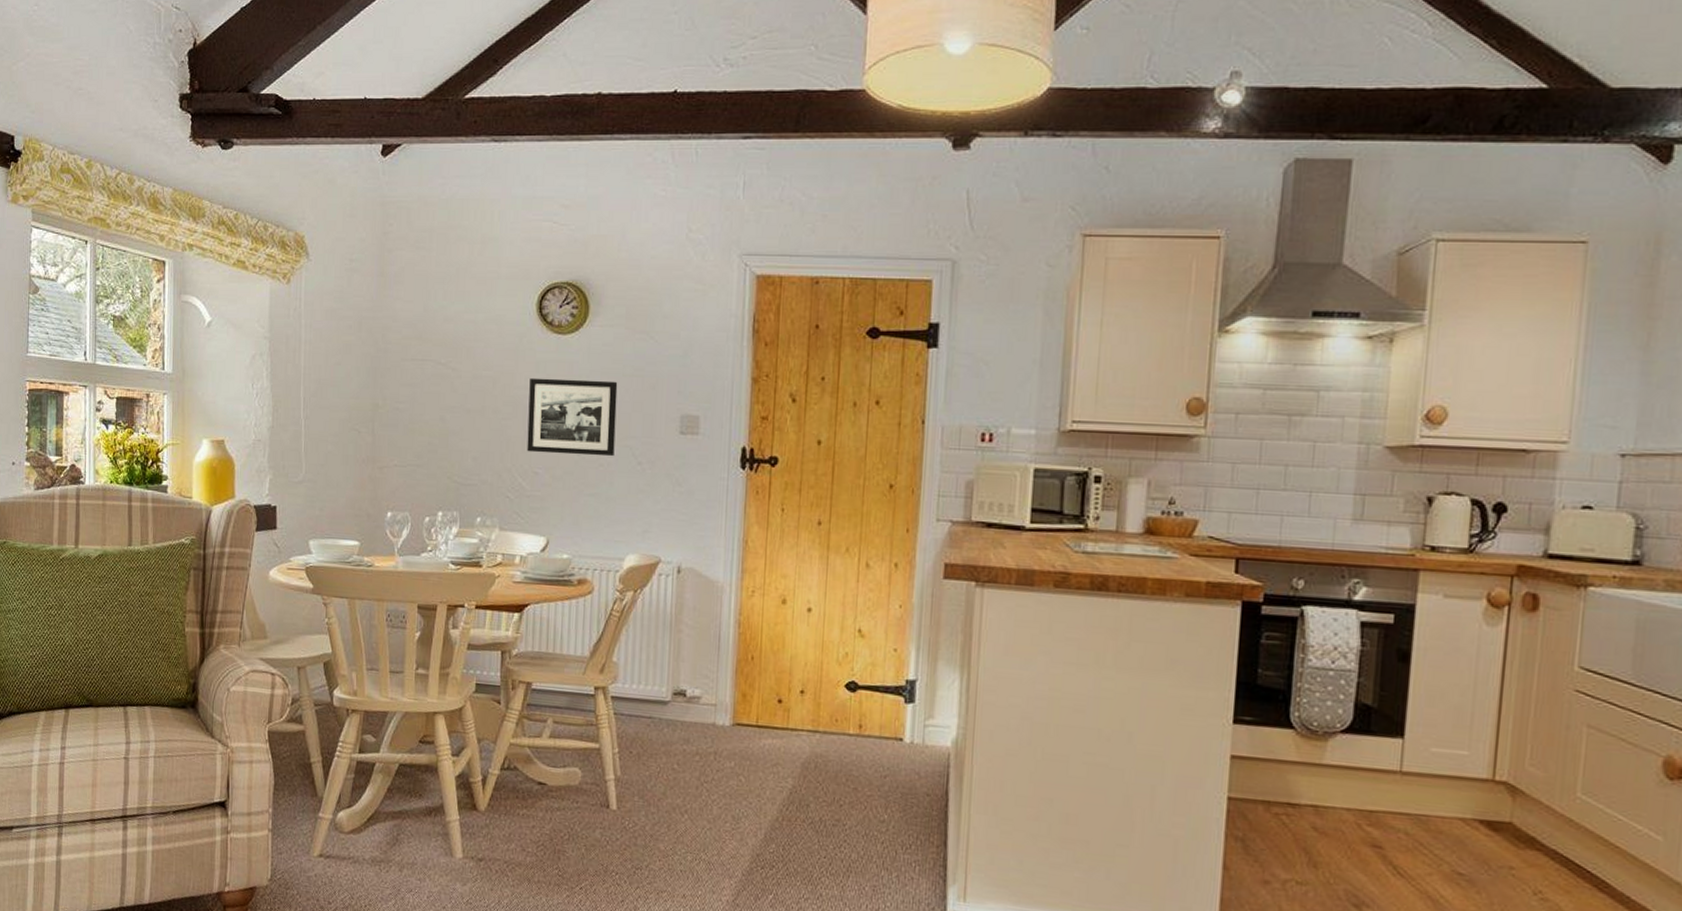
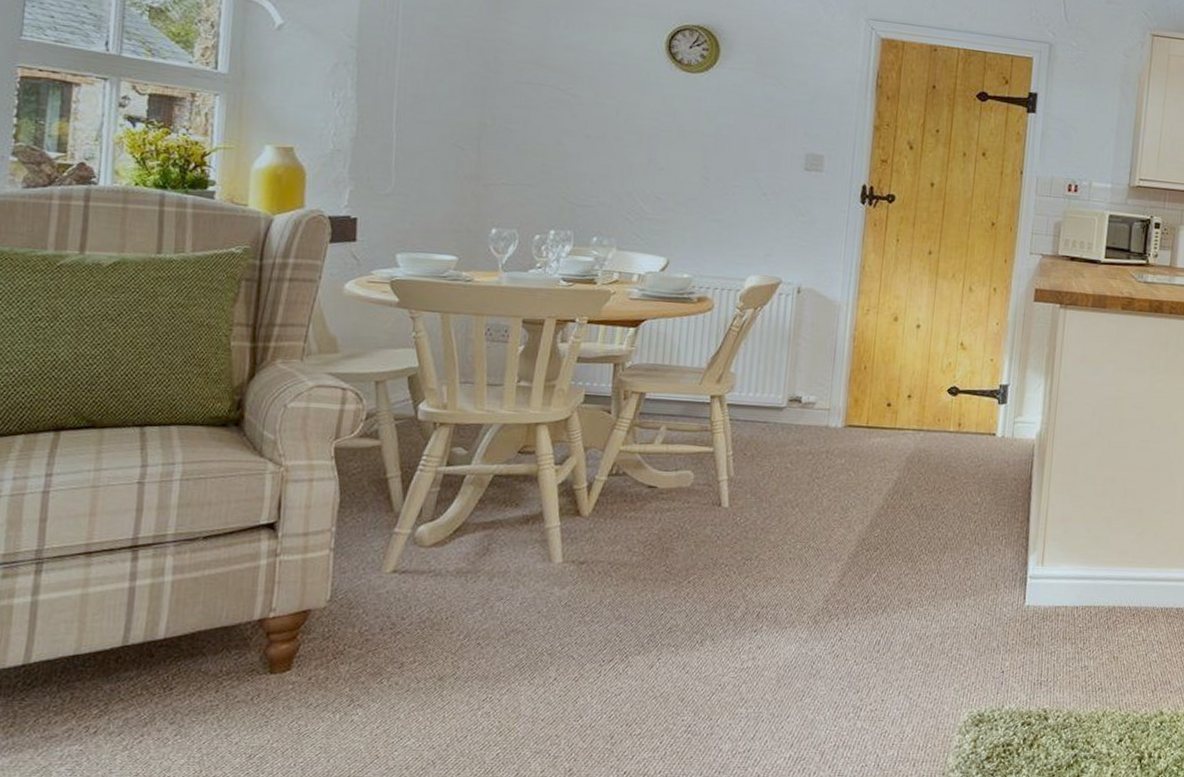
picture frame: present [527,377,618,457] -> none [649,109,746,187]

